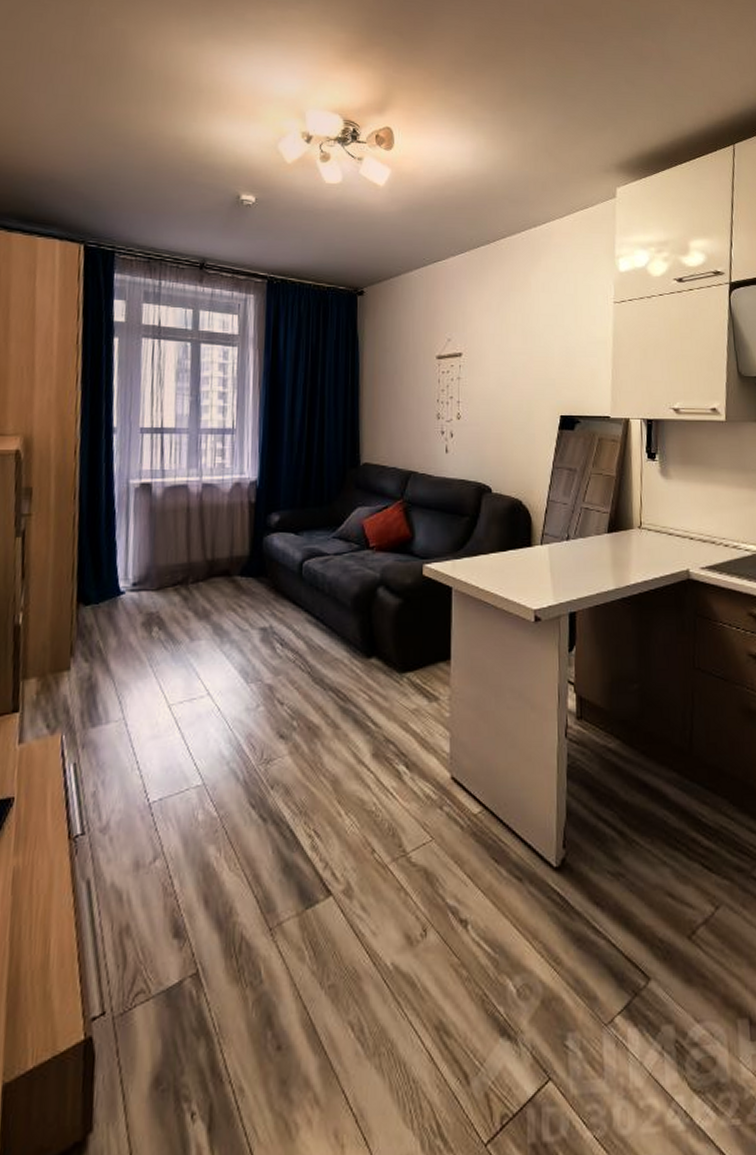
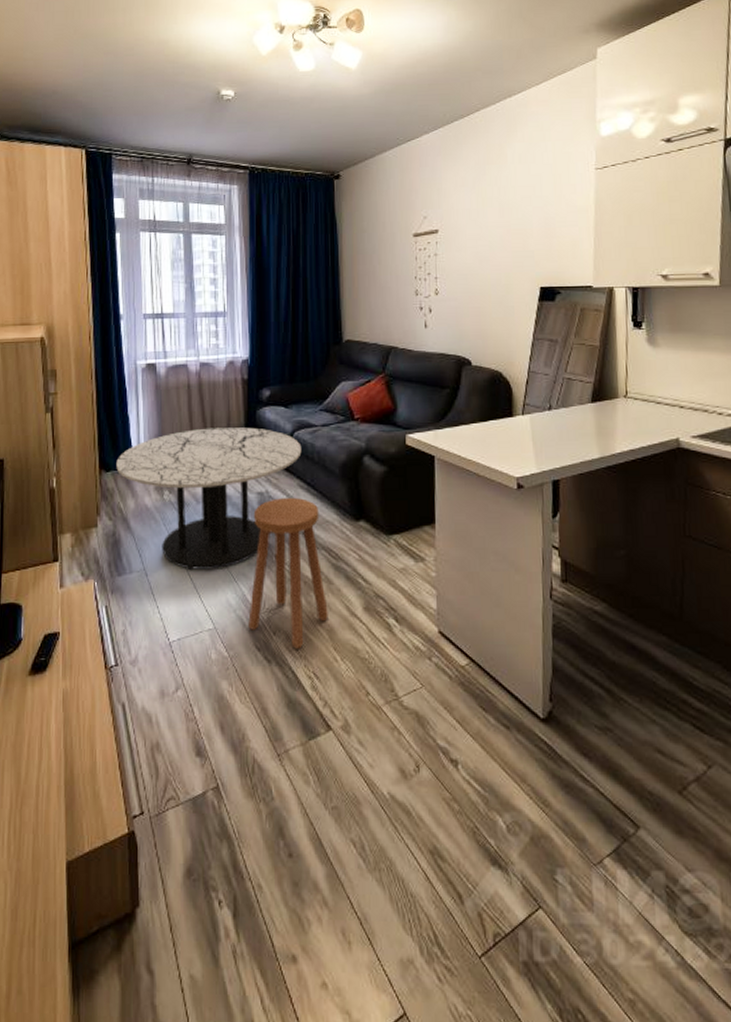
coffee table: none [97,556,312,719] -> present [116,427,302,571]
stool: none [243,632,333,804] -> present [248,497,328,649]

